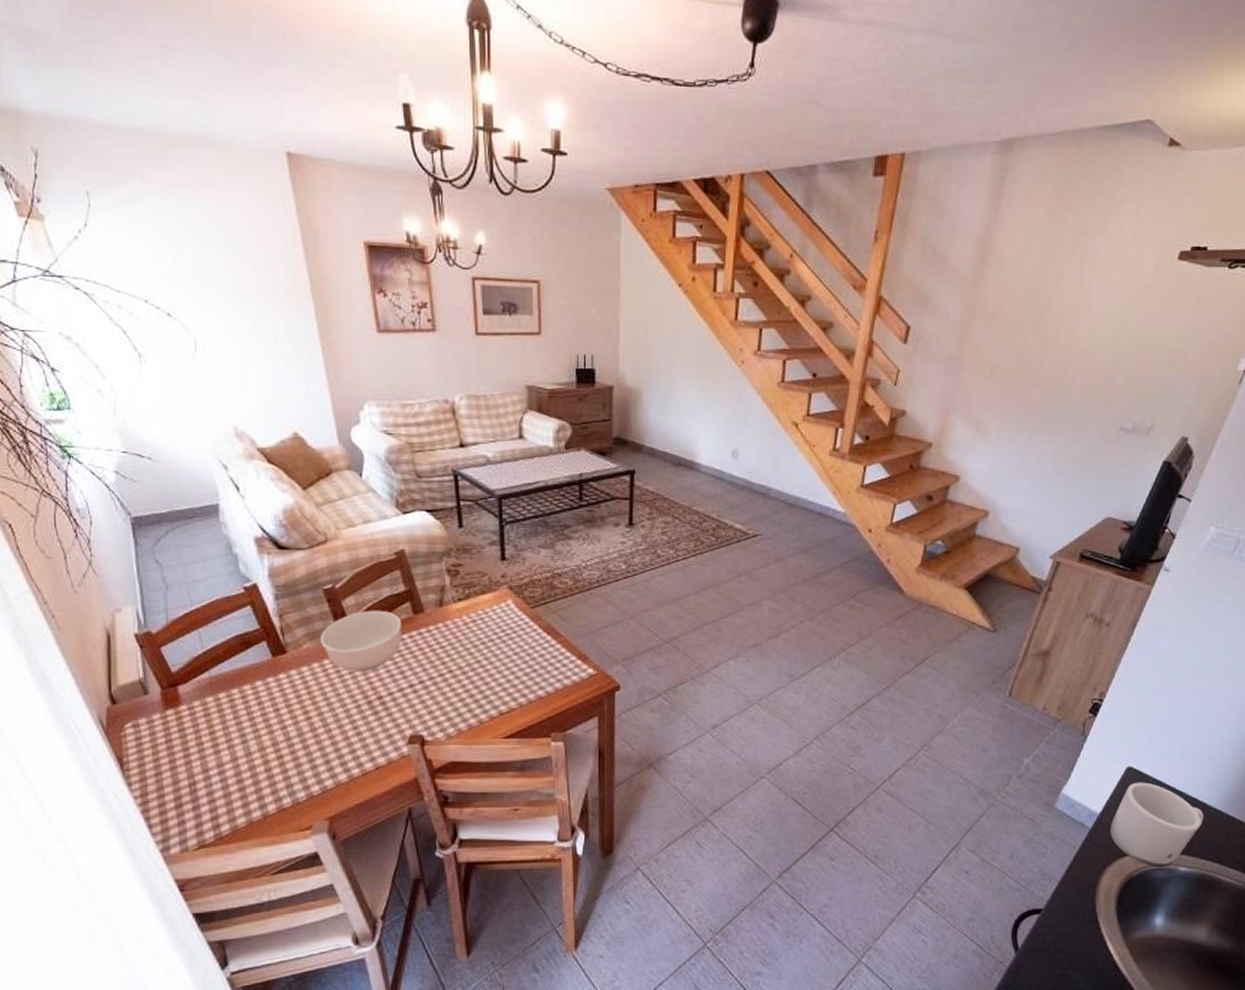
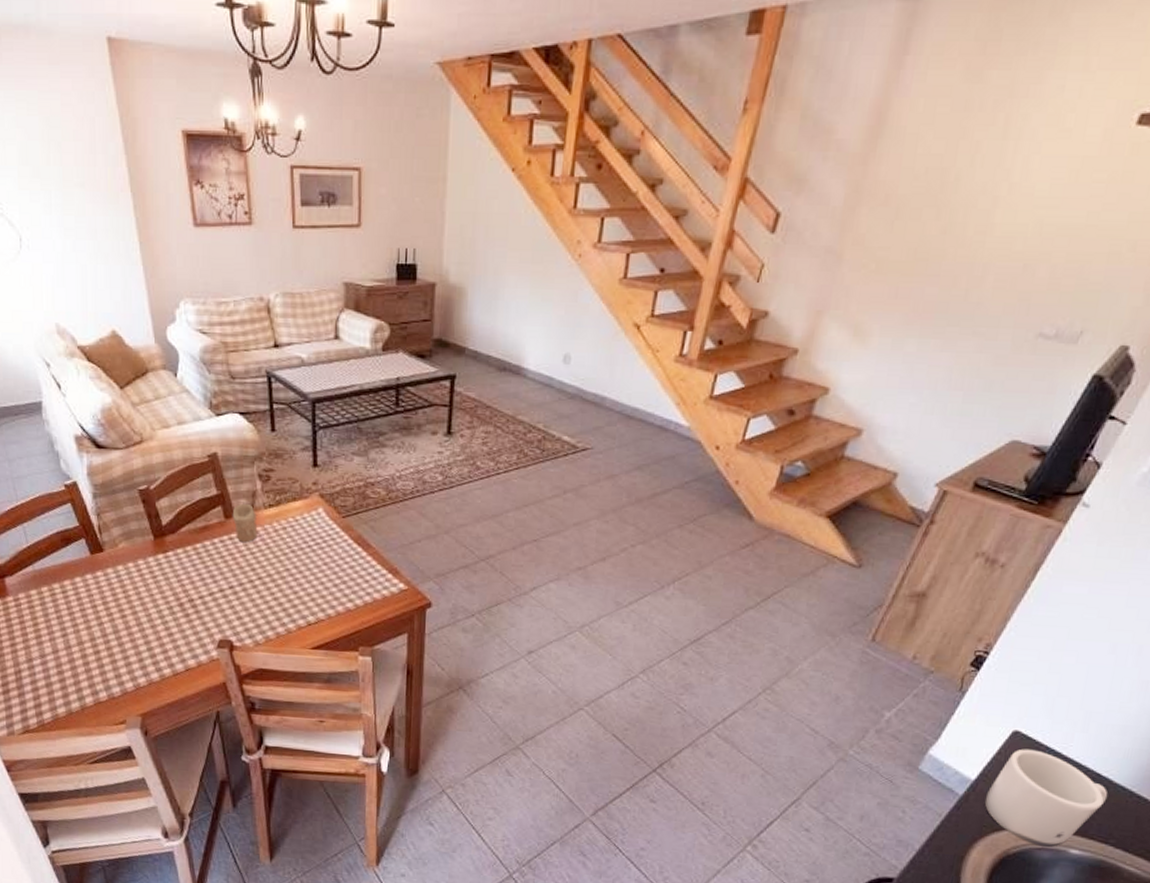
bowl: present [320,610,401,672] -> none [135,512,213,574]
candle: none [421,598,447,636] -> present [232,503,258,542]

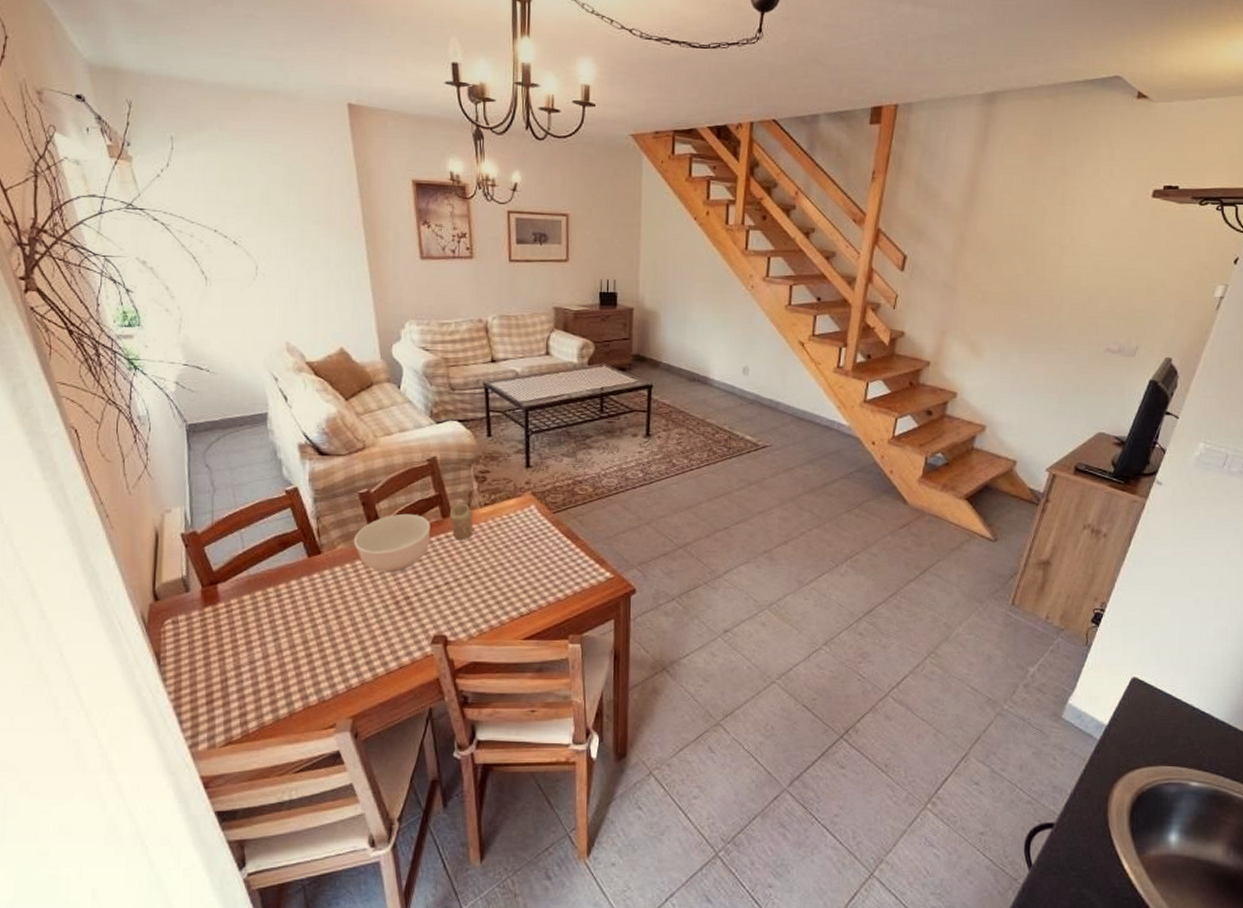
bowl: none [135,512,213,574] -> present [353,513,430,573]
mug: present [984,748,1108,848] -> none [1118,693,1212,783]

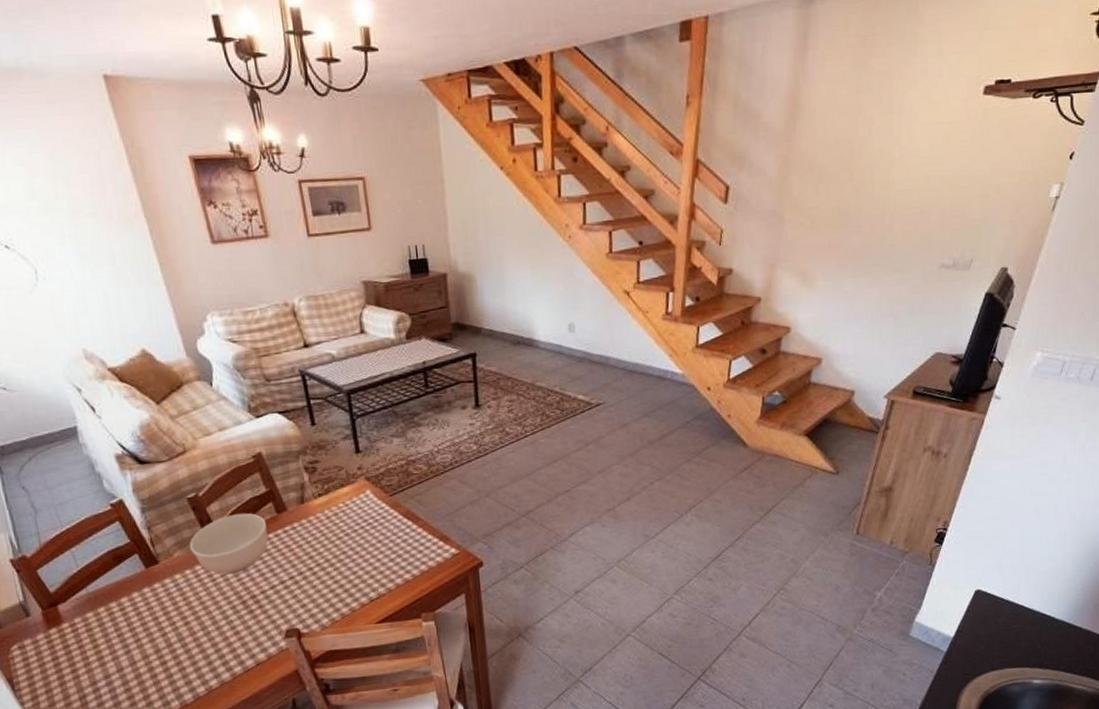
candle: present [449,503,473,539] -> none [283,496,311,533]

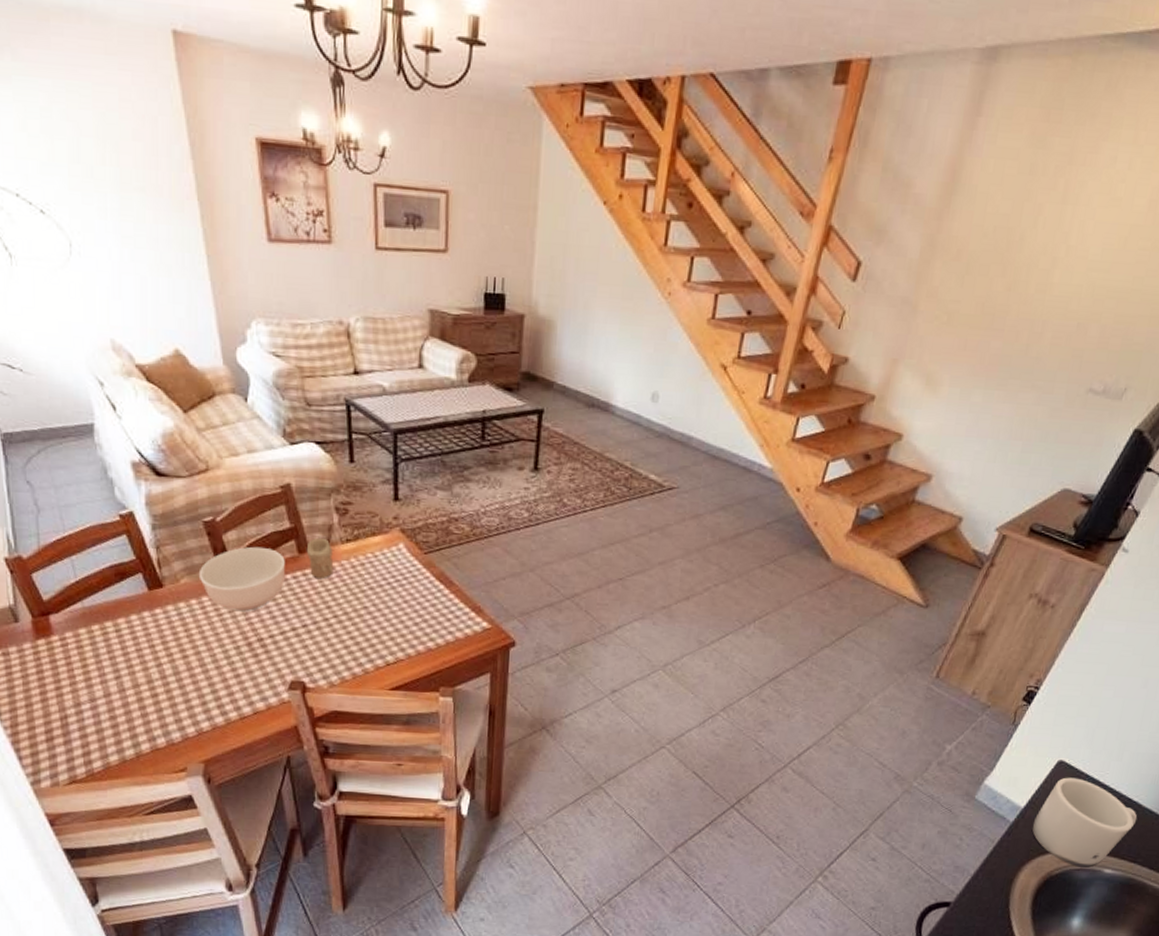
candle: none [283,496,311,533] -> present [306,537,334,578]
mug: none [964,603,1053,683] -> present [1032,777,1138,869]

